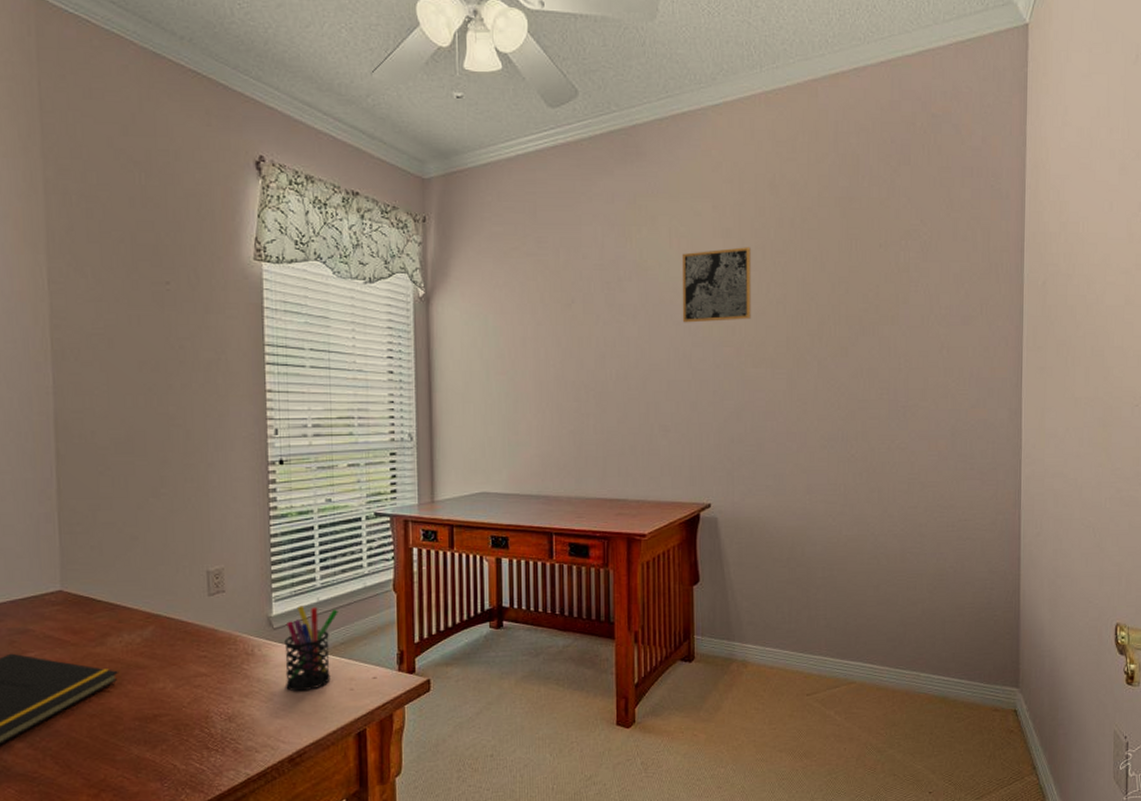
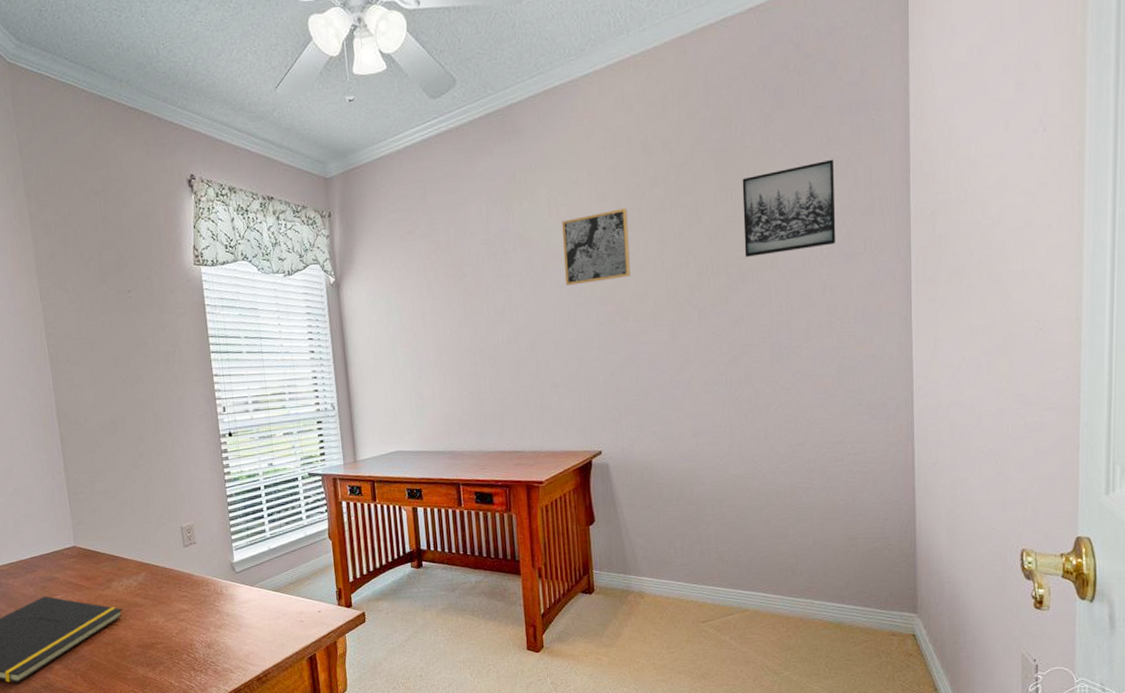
pen holder: present [284,606,338,692] -> none [245,553,286,624]
wall art: none [866,220,955,310] -> present [742,159,836,257]

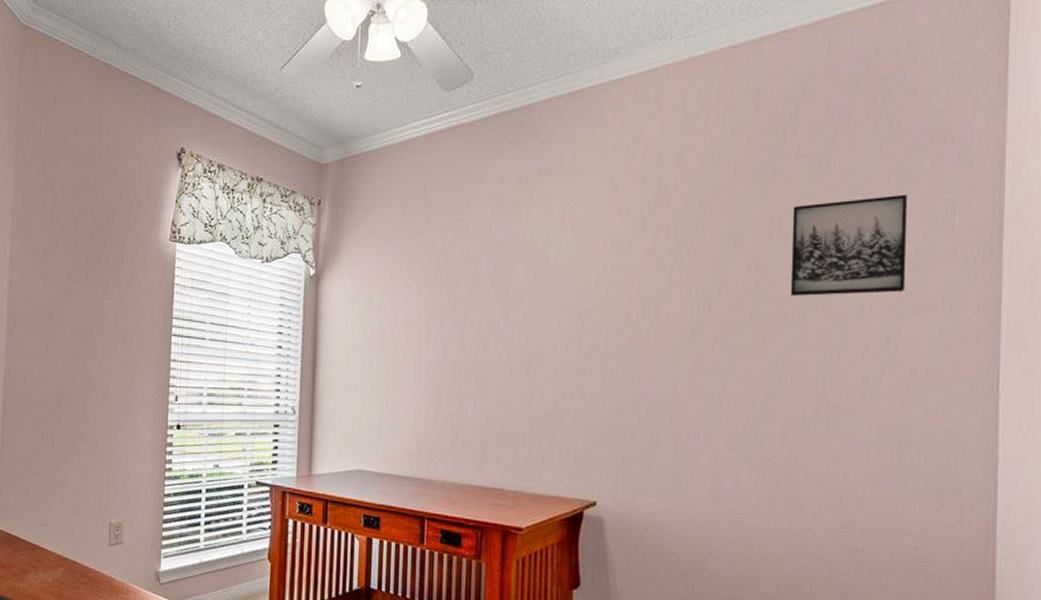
wall art: present [561,208,631,286] -> none [572,226,653,306]

